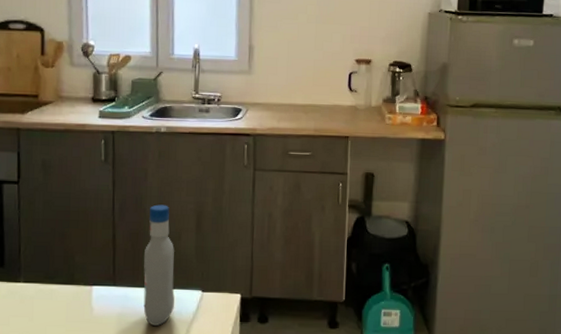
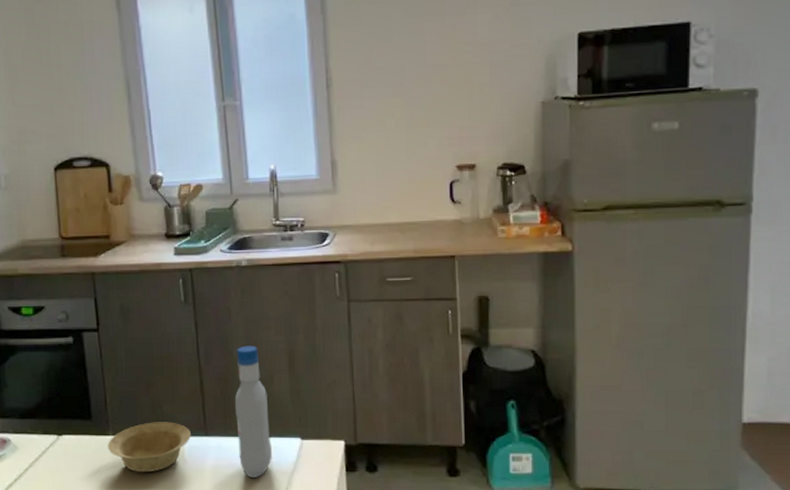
bowl: none [18,271,100,319] -> present [108,422,191,473]

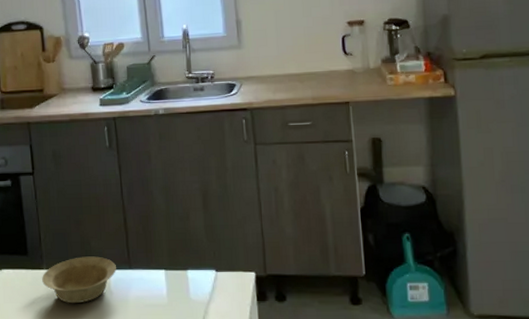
bottle: present [234,345,272,478] -> none [155,186,190,307]

